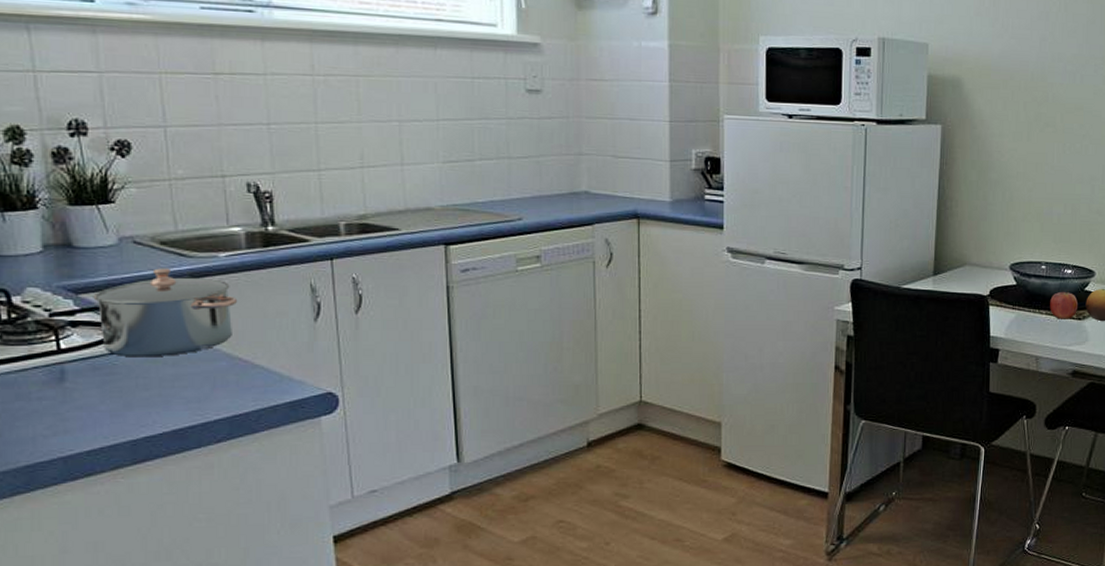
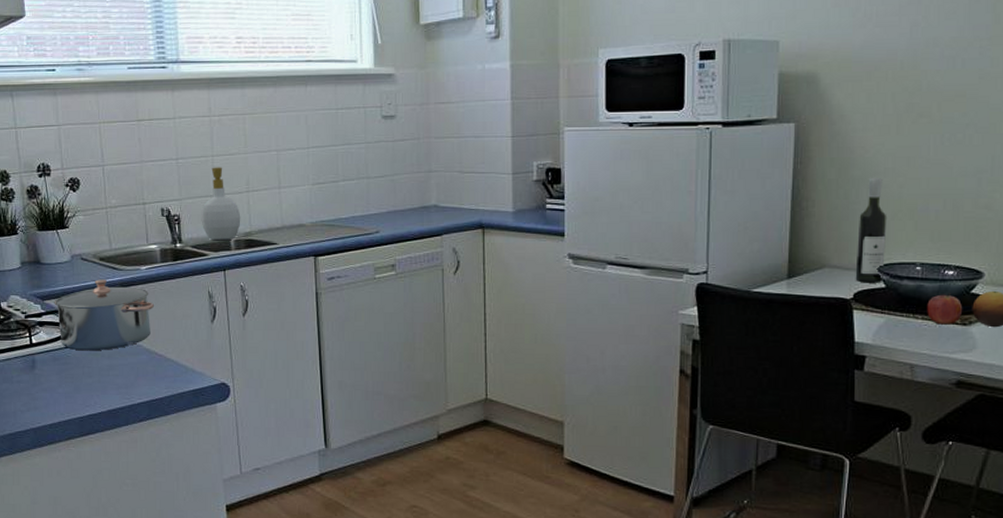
soap bottle: none [301,136,353,224] -> present [201,167,241,241]
bottle: none [991,180,1019,281] -> present [855,177,887,283]

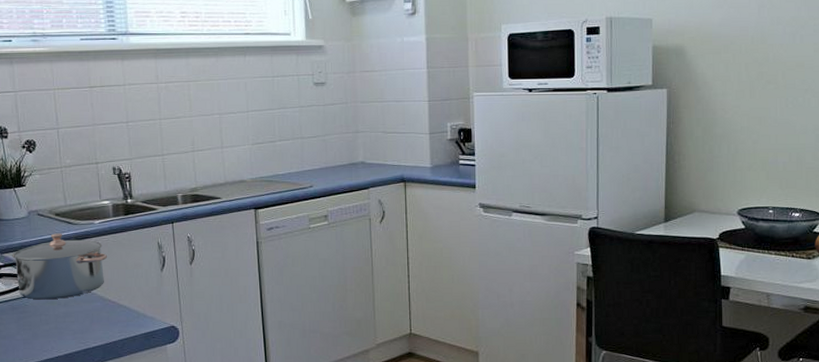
soap bottle: present [201,167,241,241] -> none [150,129,187,196]
bottle: present [855,177,887,283] -> none [720,134,745,225]
fruit: present [927,293,963,325] -> none [779,232,808,259]

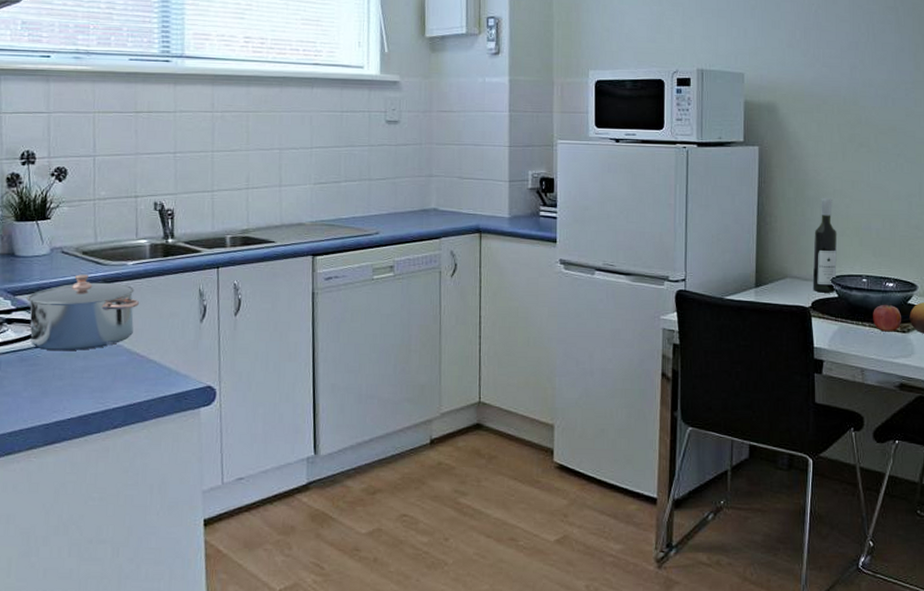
bottle: none [720,134,745,225] -> present [812,197,838,293]
fruit: none [779,232,808,259] -> present [873,303,902,332]

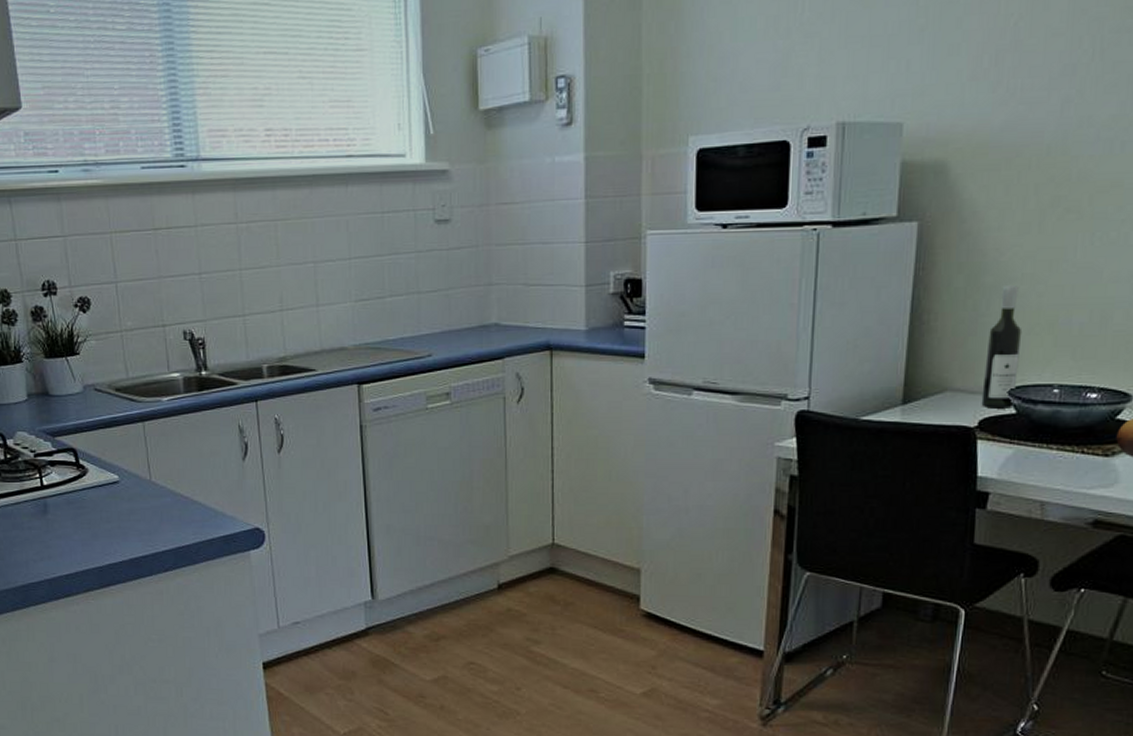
cooking pot: present [26,274,140,351] -> none [66,412,179,493]
fruit: present [873,303,902,332] -> none [1063,419,1106,456]

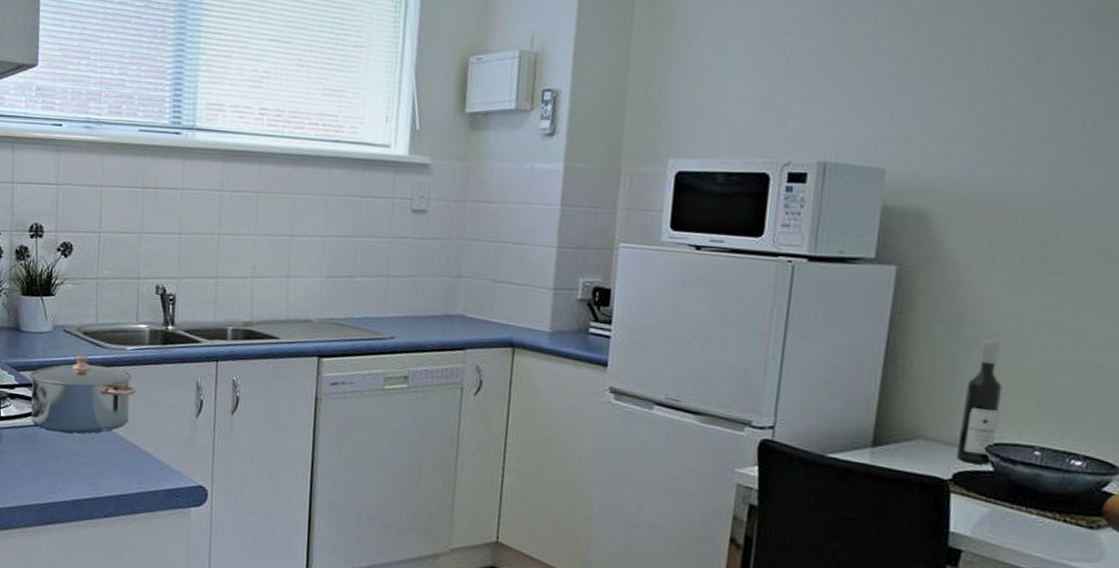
cooking pot: none [66,412,179,493] -> present [29,355,137,434]

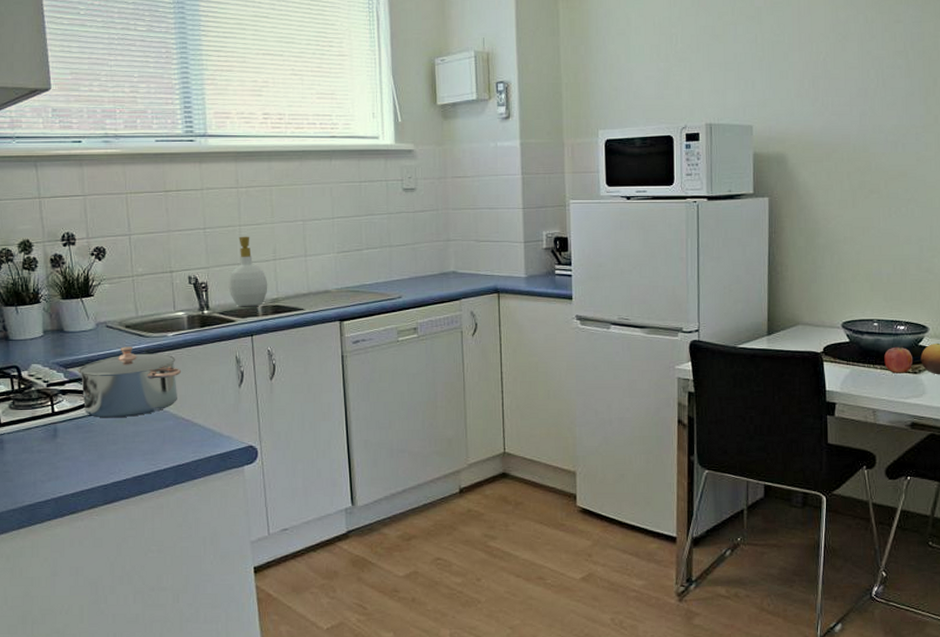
soap bottle: none [198,246,242,329] -> present [228,236,268,307]
bottle: present [956,338,1003,465] -> none [824,244,849,338]
fruit: none [1044,487,1091,526] -> present [884,345,914,373]

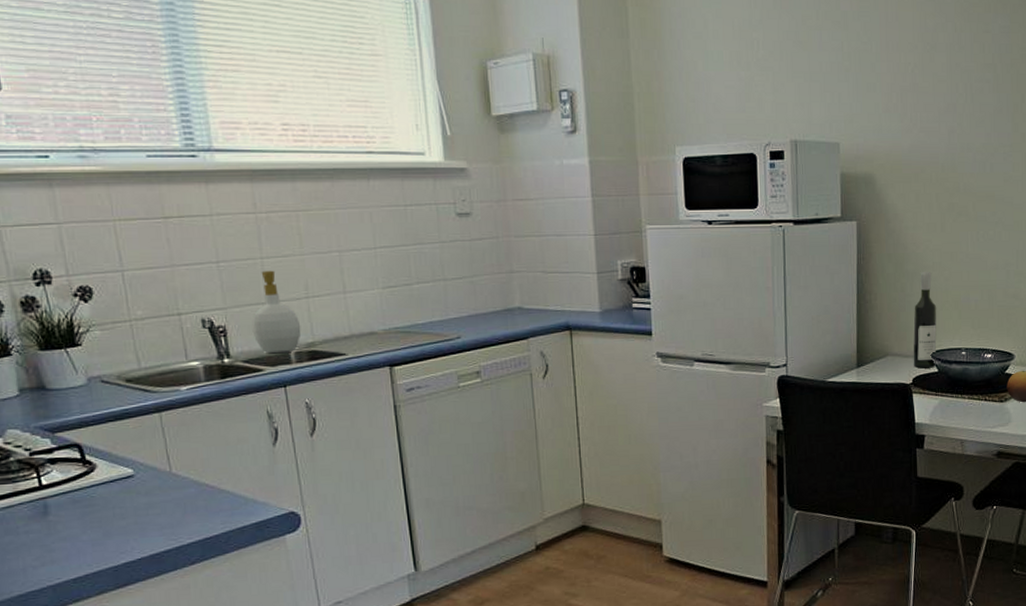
cooking pot: present [77,346,182,418] -> none [68,404,202,490]
bottle: none [824,244,849,338] -> present [913,271,937,369]
fruit: present [884,345,914,373] -> none [972,374,1000,403]

